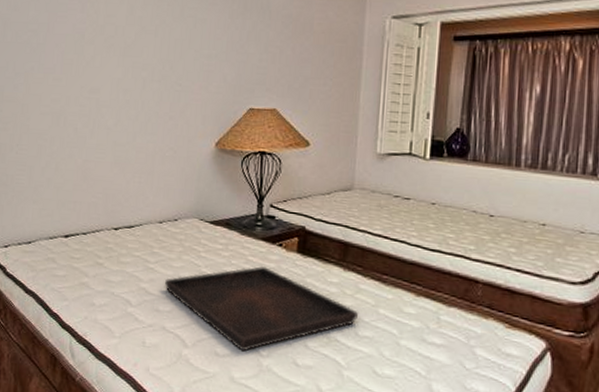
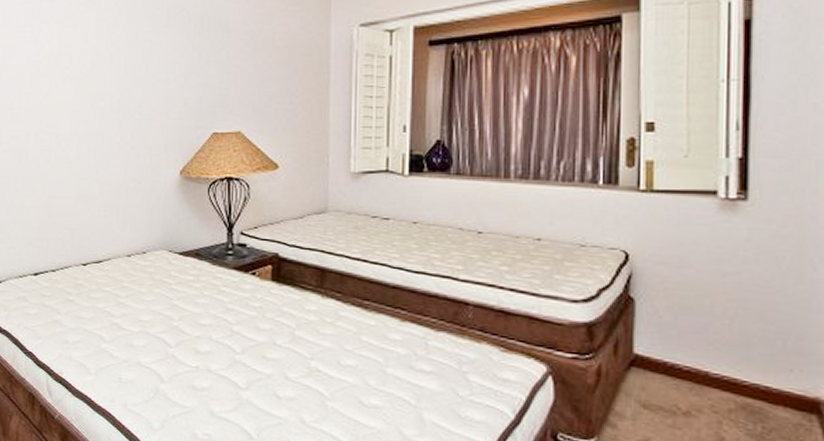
serving tray: present [164,265,358,352] -> none [136,295,339,385]

